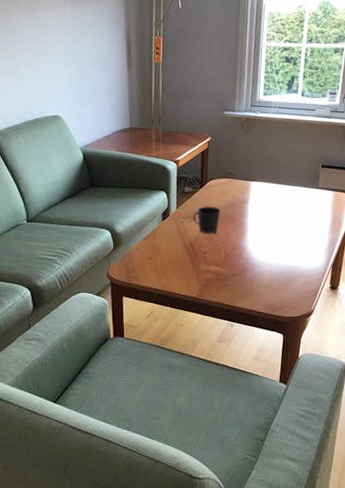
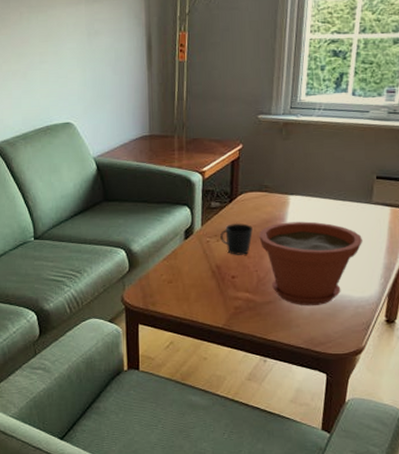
plant pot: none [226,204,312,277] -> present [259,221,363,306]

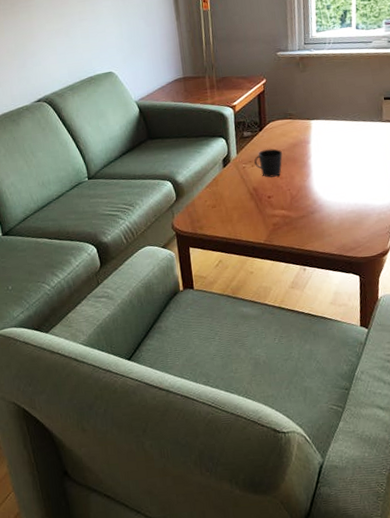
plant pot: present [259,221,363,306] -> none [288,142,379,217]

